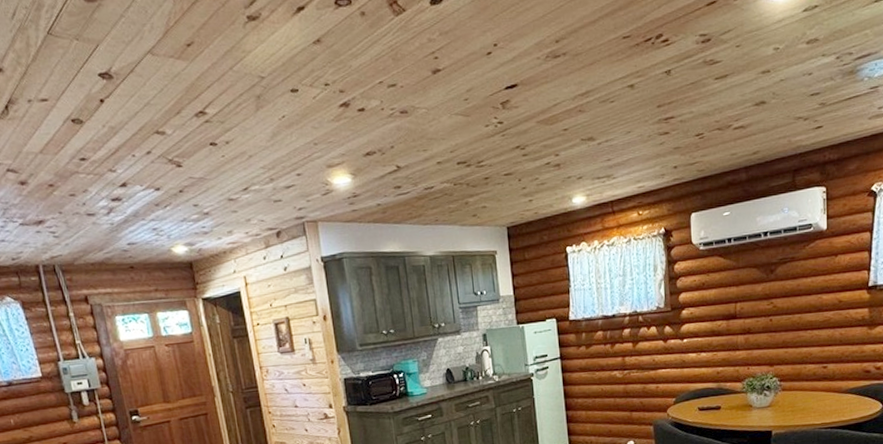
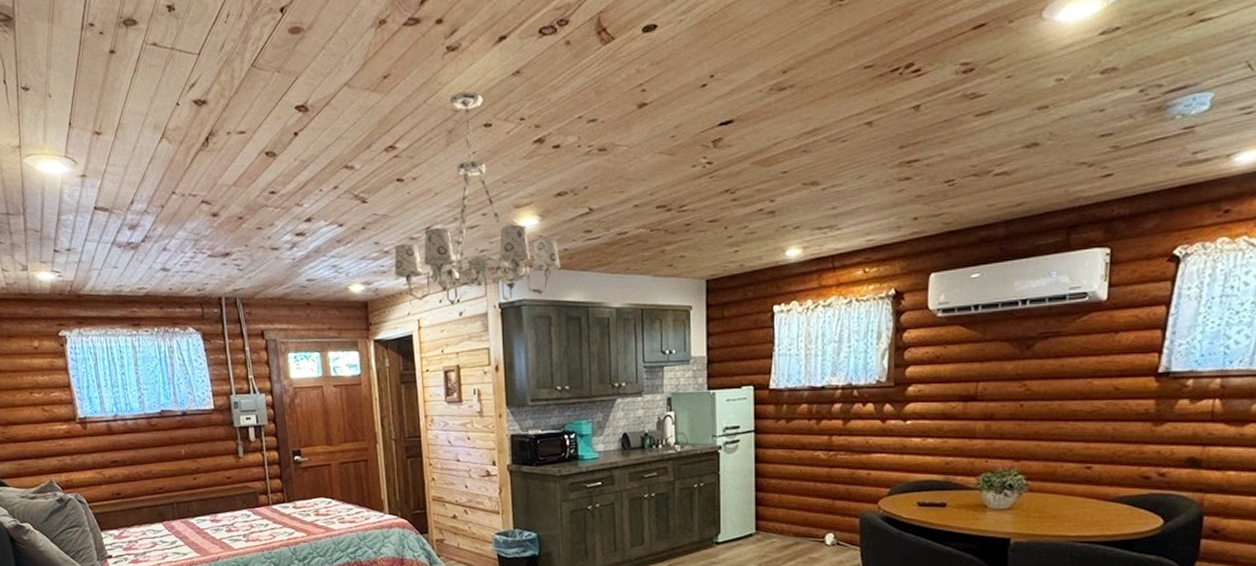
chandelier: none [214,59,376,261] -> present [394,91,561,305]

